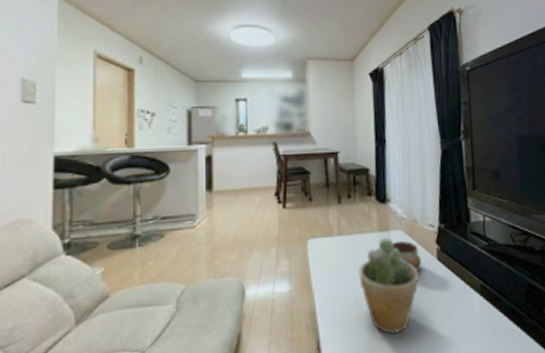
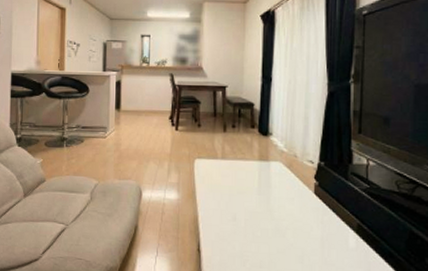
potted plant: present [359,237,420,334] -> none [238,166,296,252]
decorative bowl: present [392,241,422,272] -> none [271,172,299,202]

